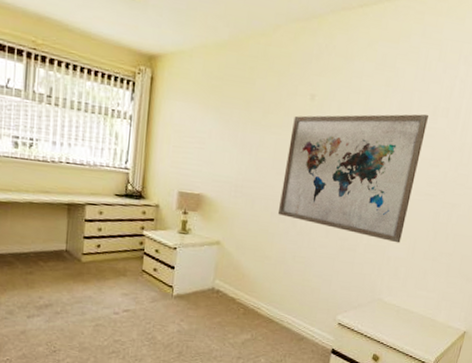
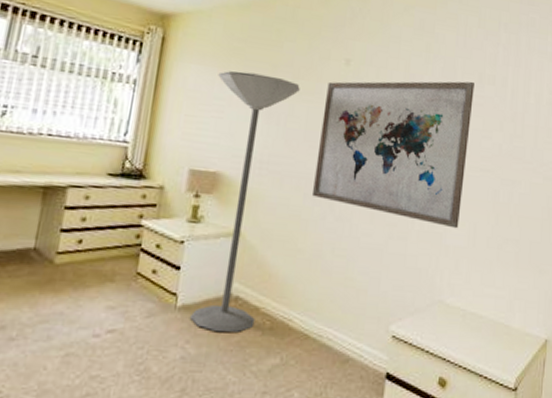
floor lamp: none [183,107,270,315] -> present [190,71,300,333]

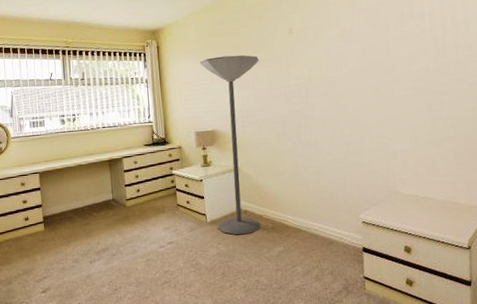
wall art: present [311,81,474,229] -> none [279,21,401,138]

